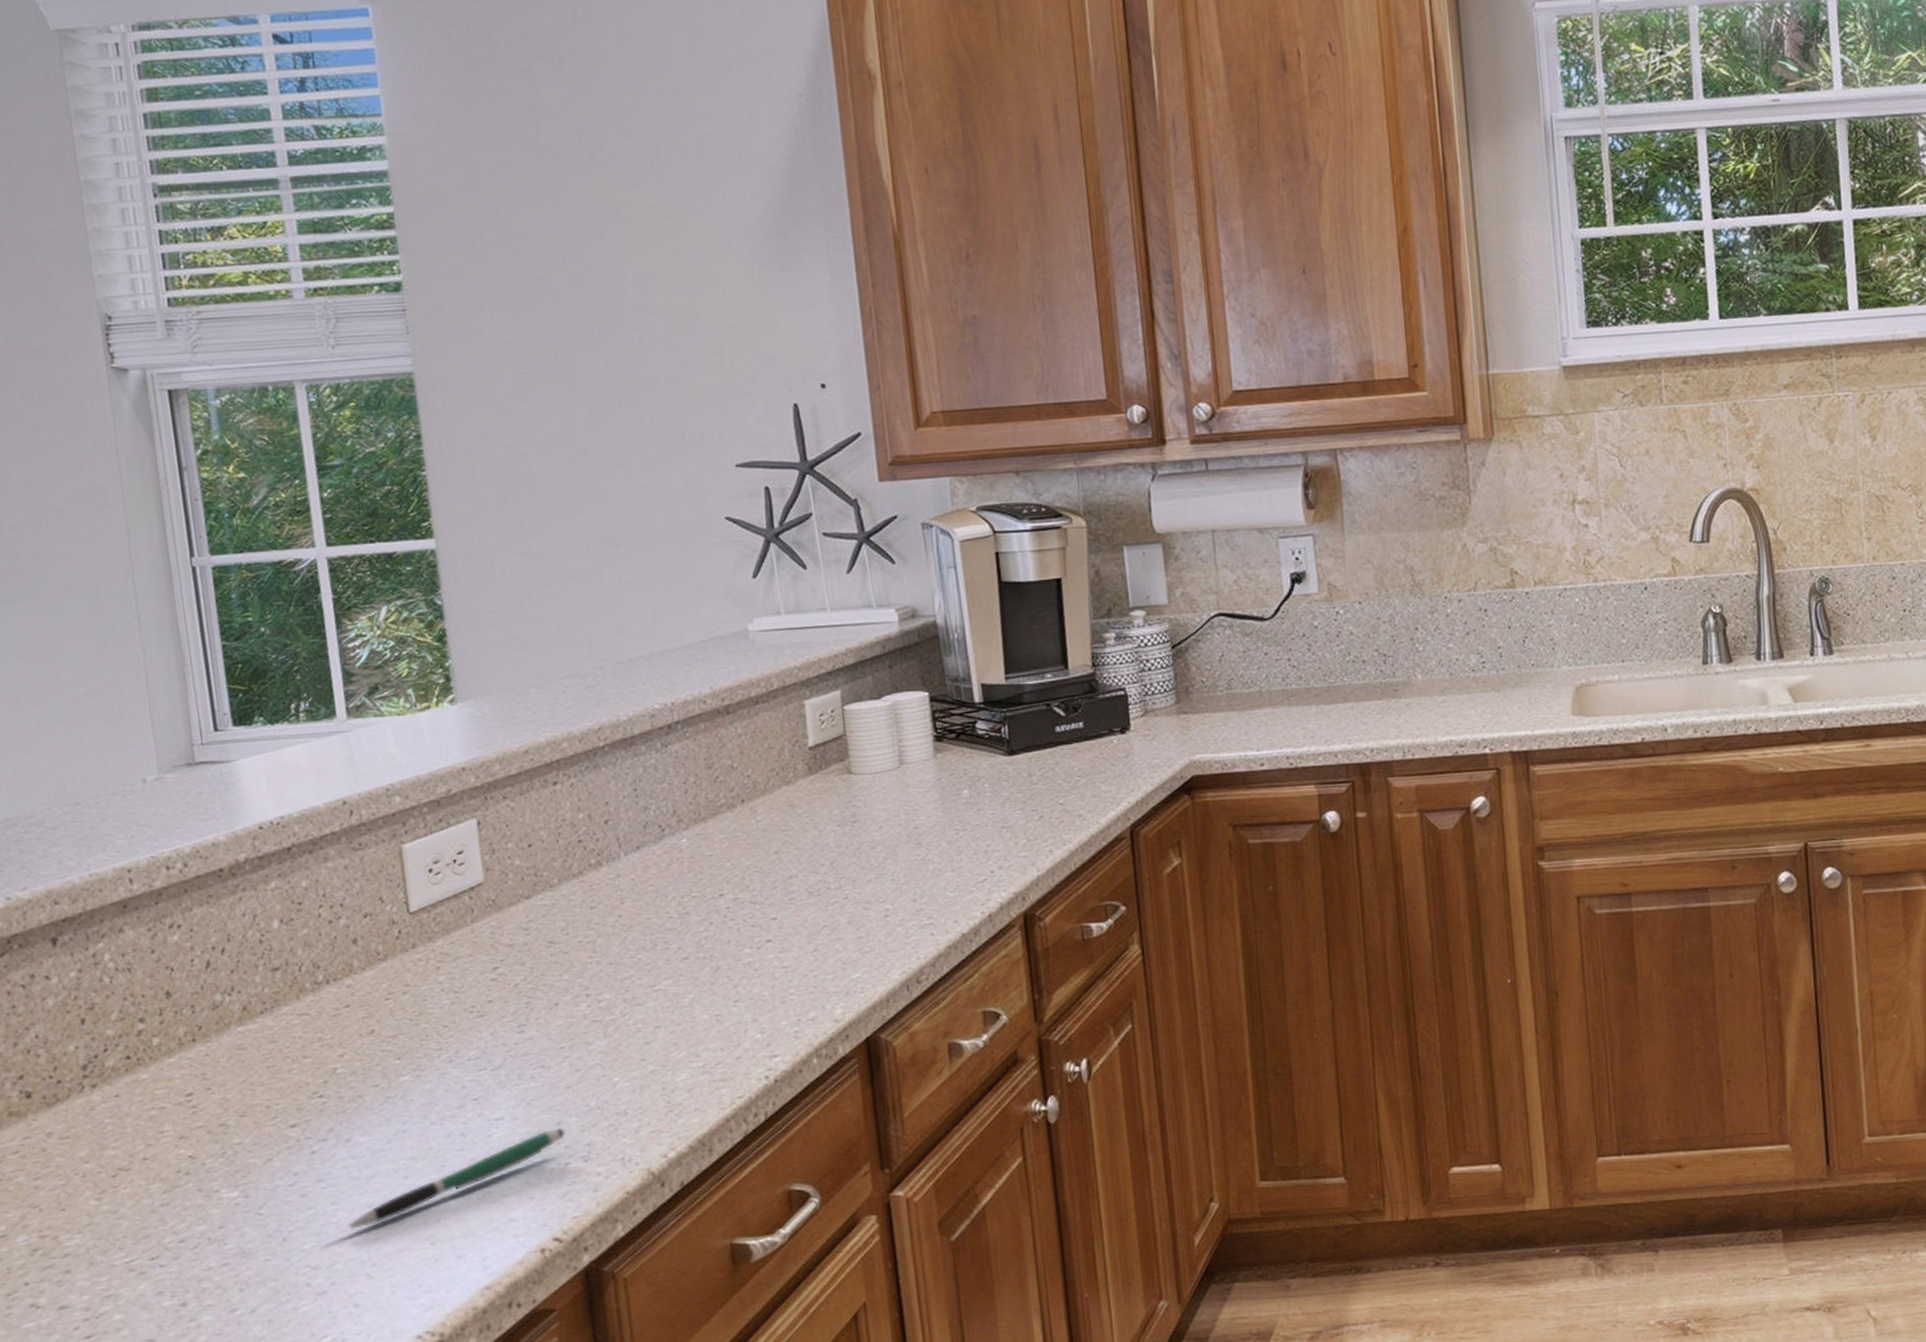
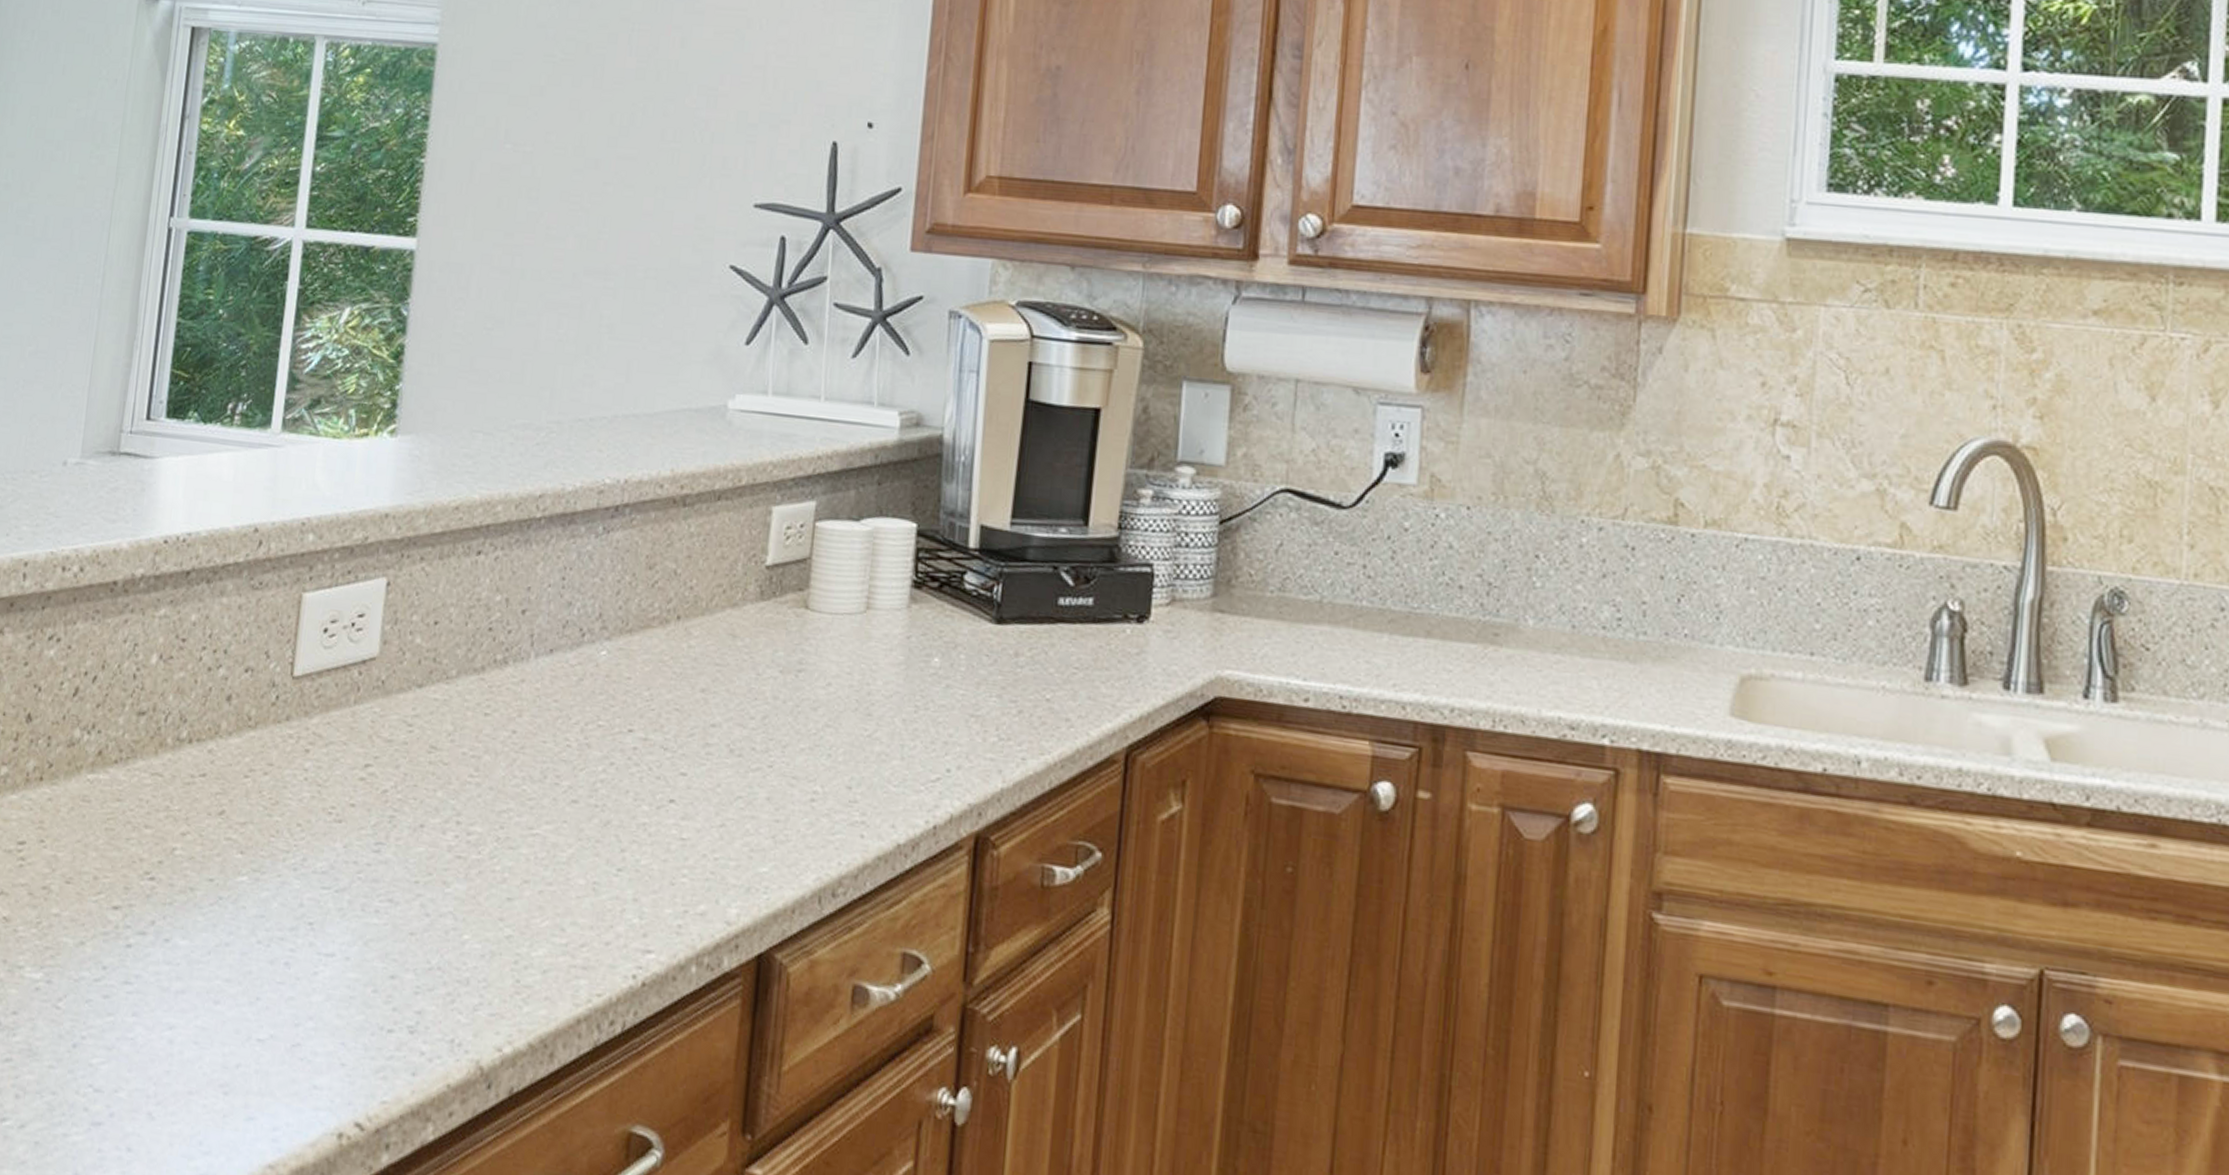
pen: present [348,1127,566,1230] -> none [143,981,397,1054]

